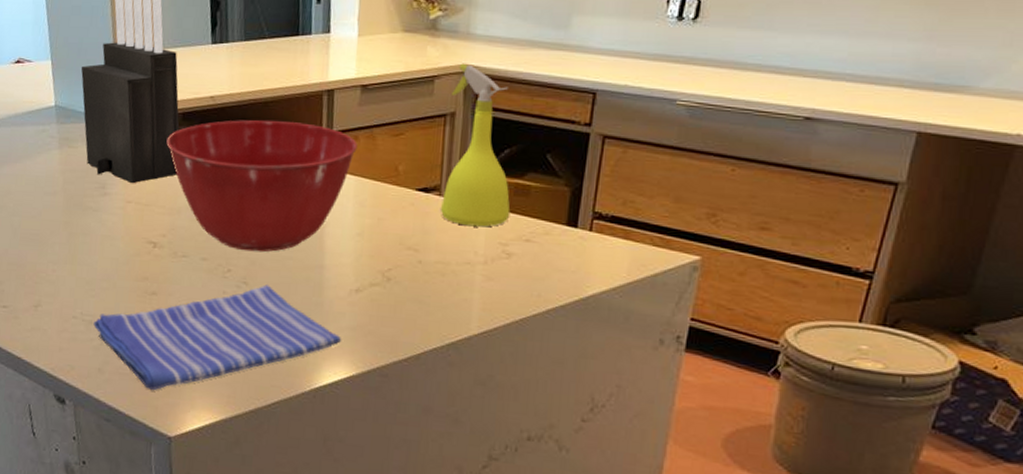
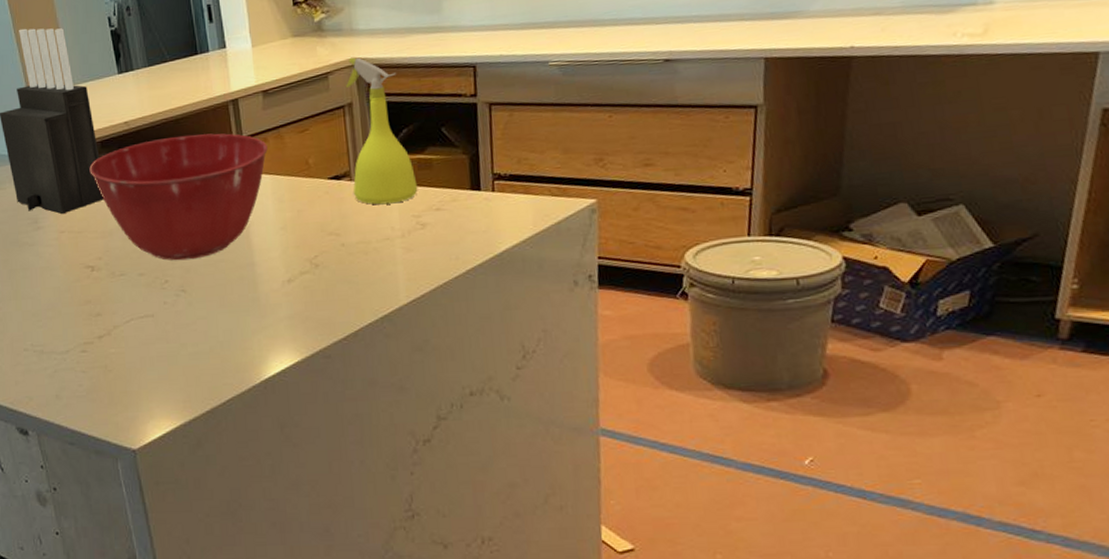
dish towel: present [93,284,342,391] -> none [45,289,283,408]

